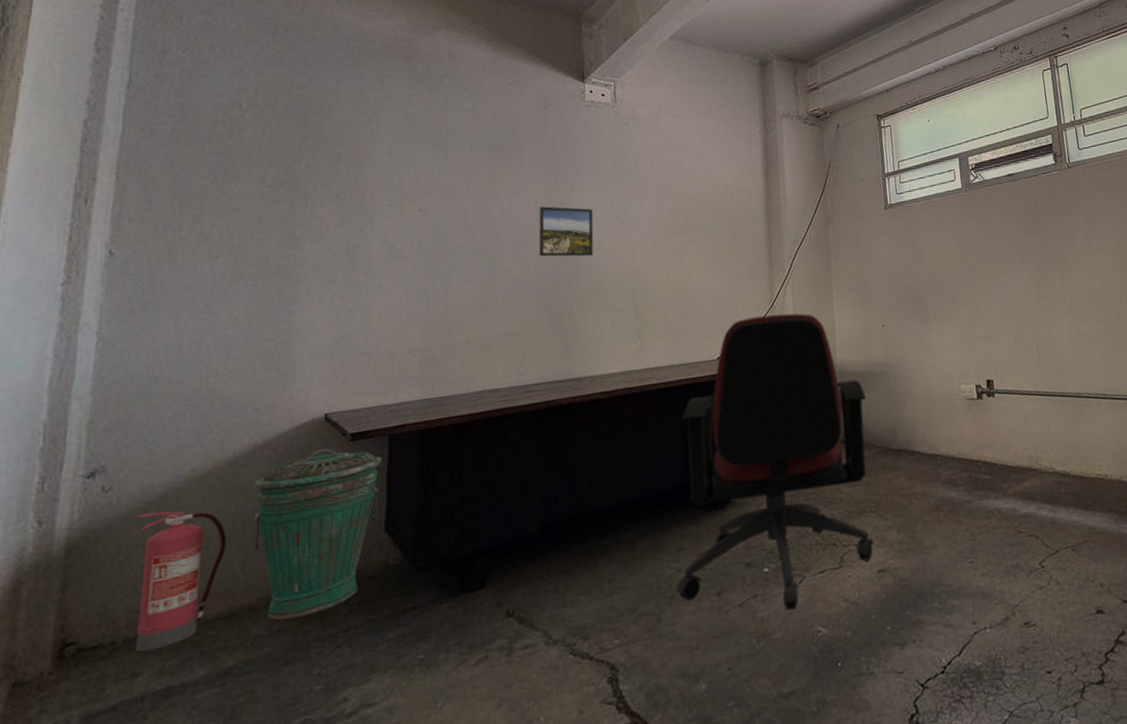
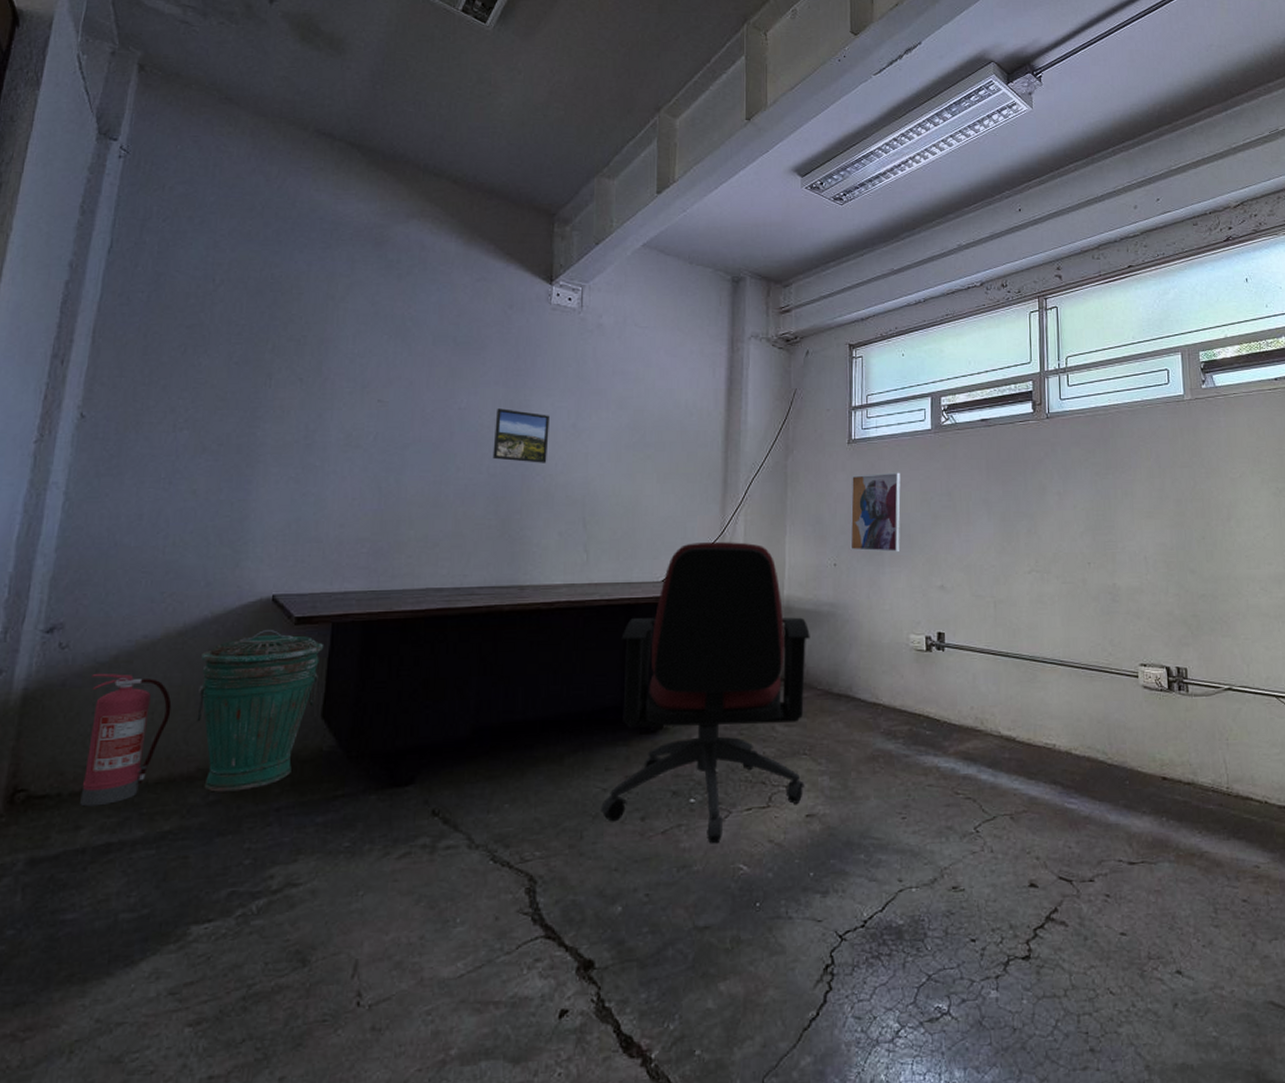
wall art: none [890,231,944,311] -> present [849,472,901,553]

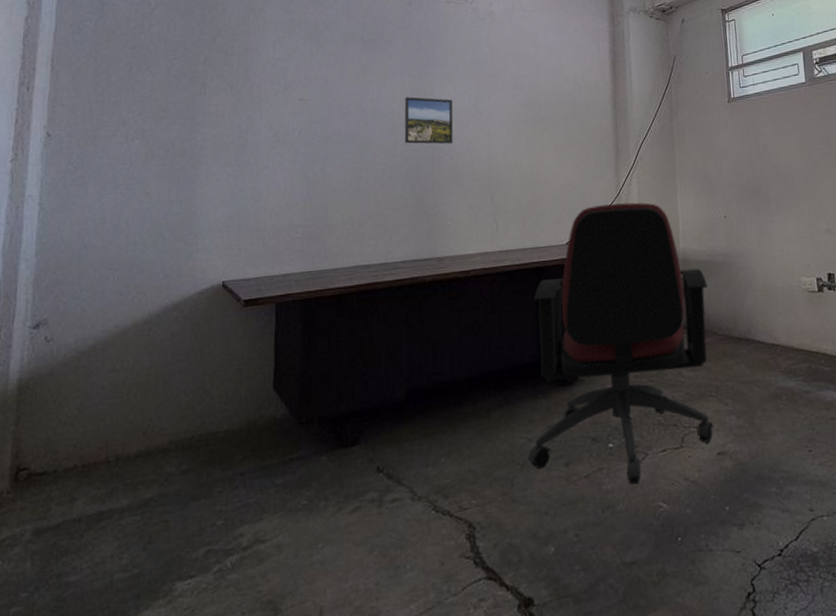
fire extinguisher: present [80,673,172,807] -> none [73,361,144,481]
trash can: present [197,630,324,792] -> none [164,313,271,462]
wall art: present [849,472,901,553] -> none [733,125,786,203]

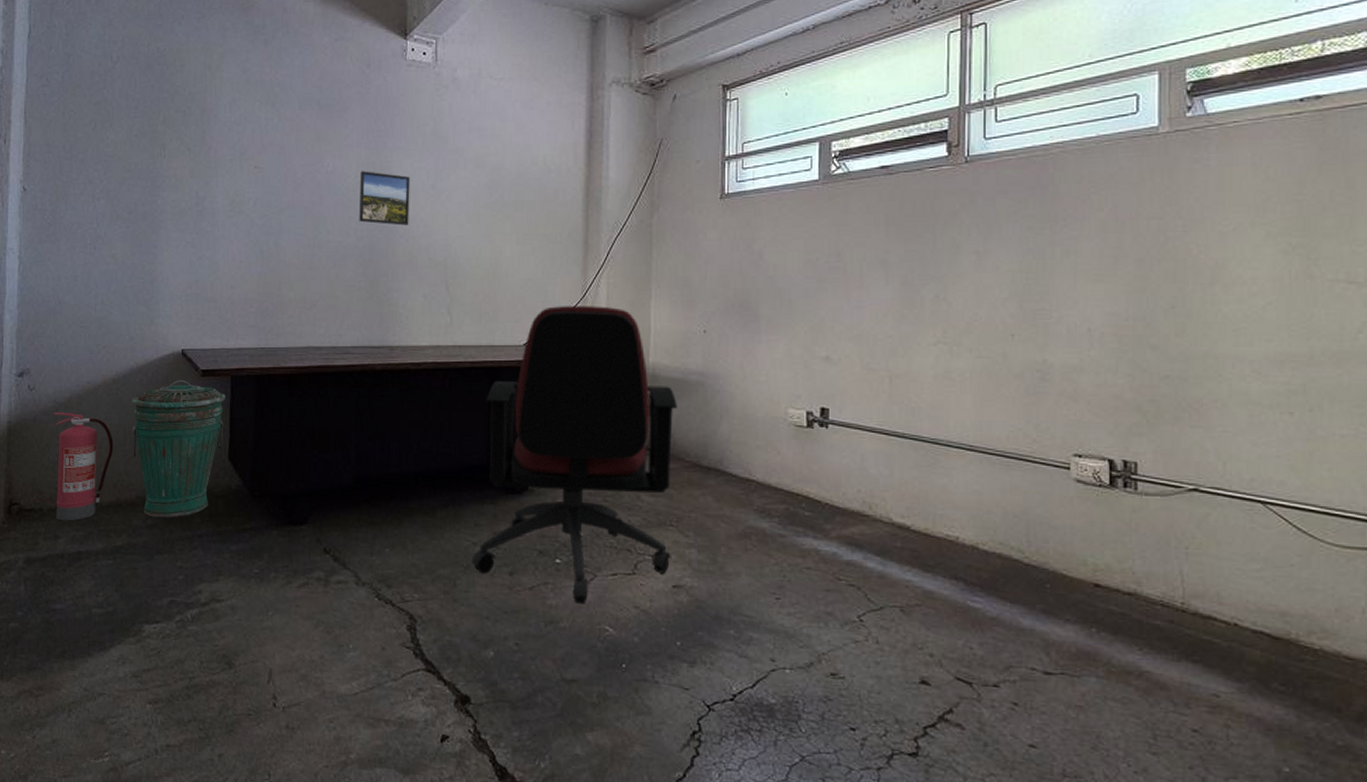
fire extinguisher: none [73,361,144,481] -> present [54,412,114,521]
trash can: none [164,313,271,462] -> present [131,380,226,518]

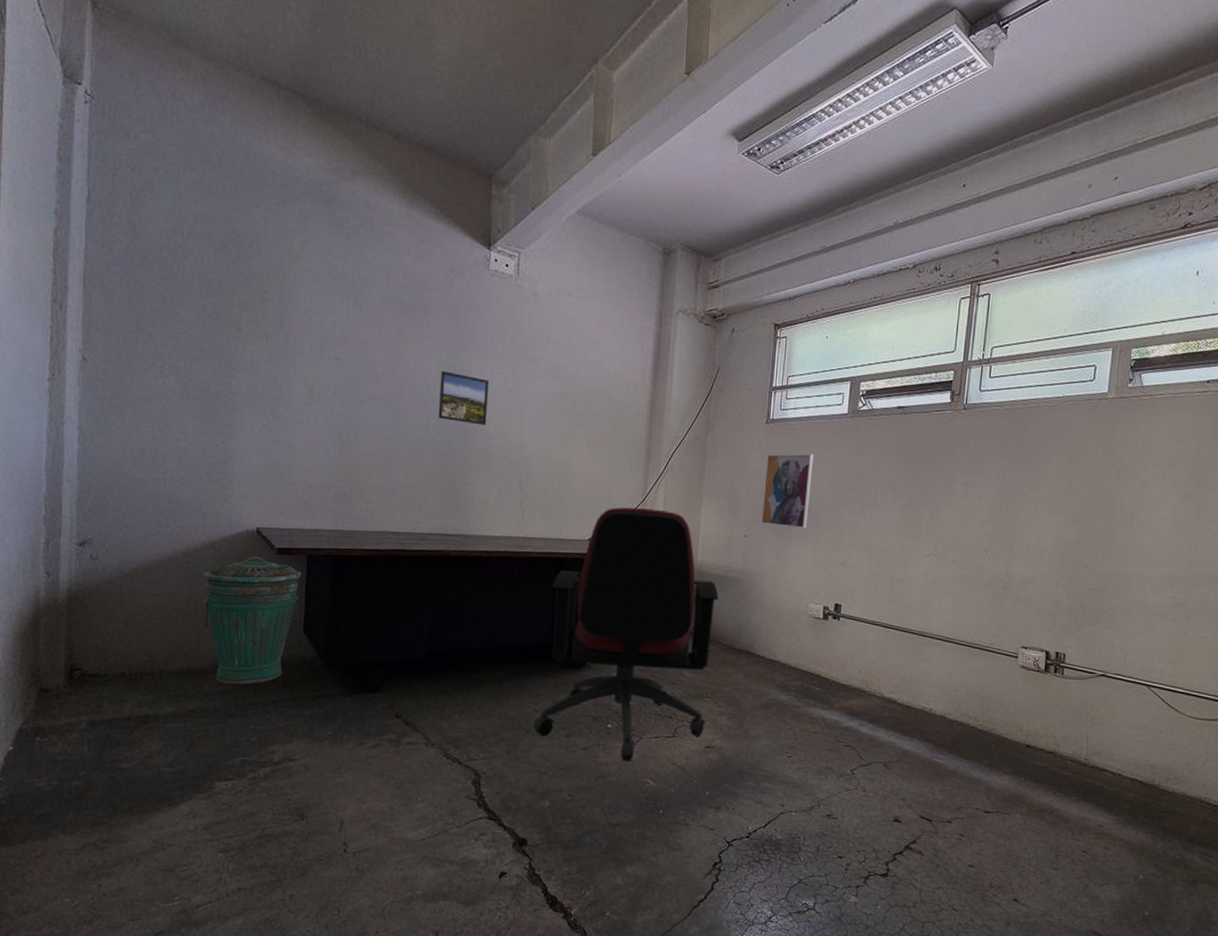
fire extinguisher: present [54,412,114,521] -> none [119,582,184,686]
wall art: none [721,230,781,320] -> present [760,453,814,529]

